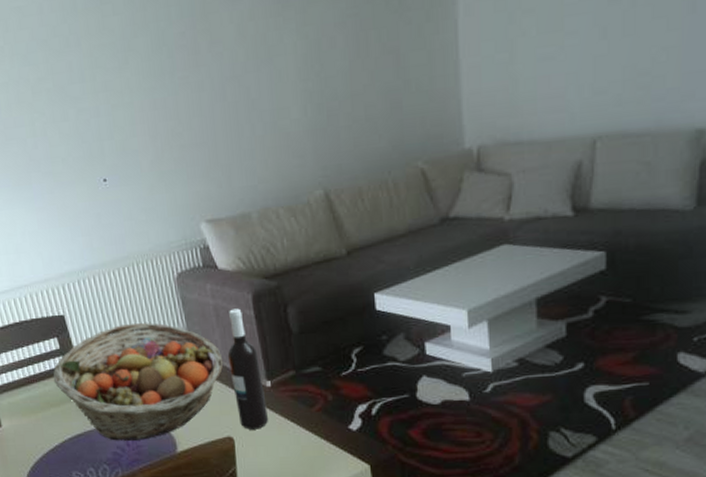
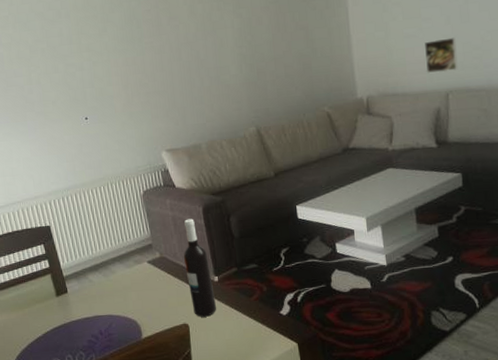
fruit basket: present [53,323,224,441] -> none [39,231,180,331]
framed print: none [565,58,615,113] -> present [425,37,459,74]

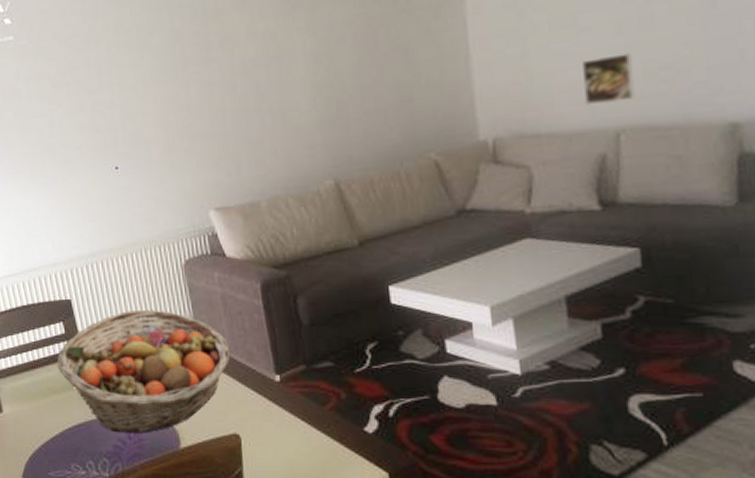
fruit basket: none [39,231,180,331] -> present [57,310,231,433]
wine bottle: present [183,218,217,317] -> none [234,298,278,427]

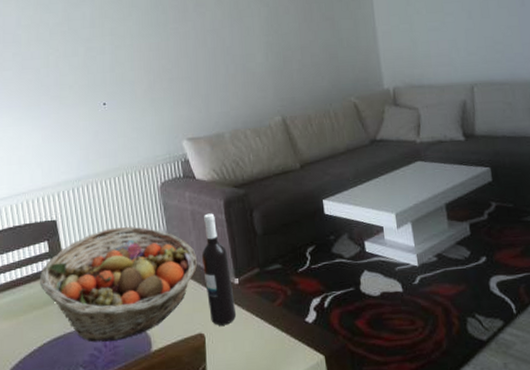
wine bottle: none [234,298,278,427] -> present [201,213,237,326]
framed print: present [582,53,637,106] -> none [448,32,482,67]

